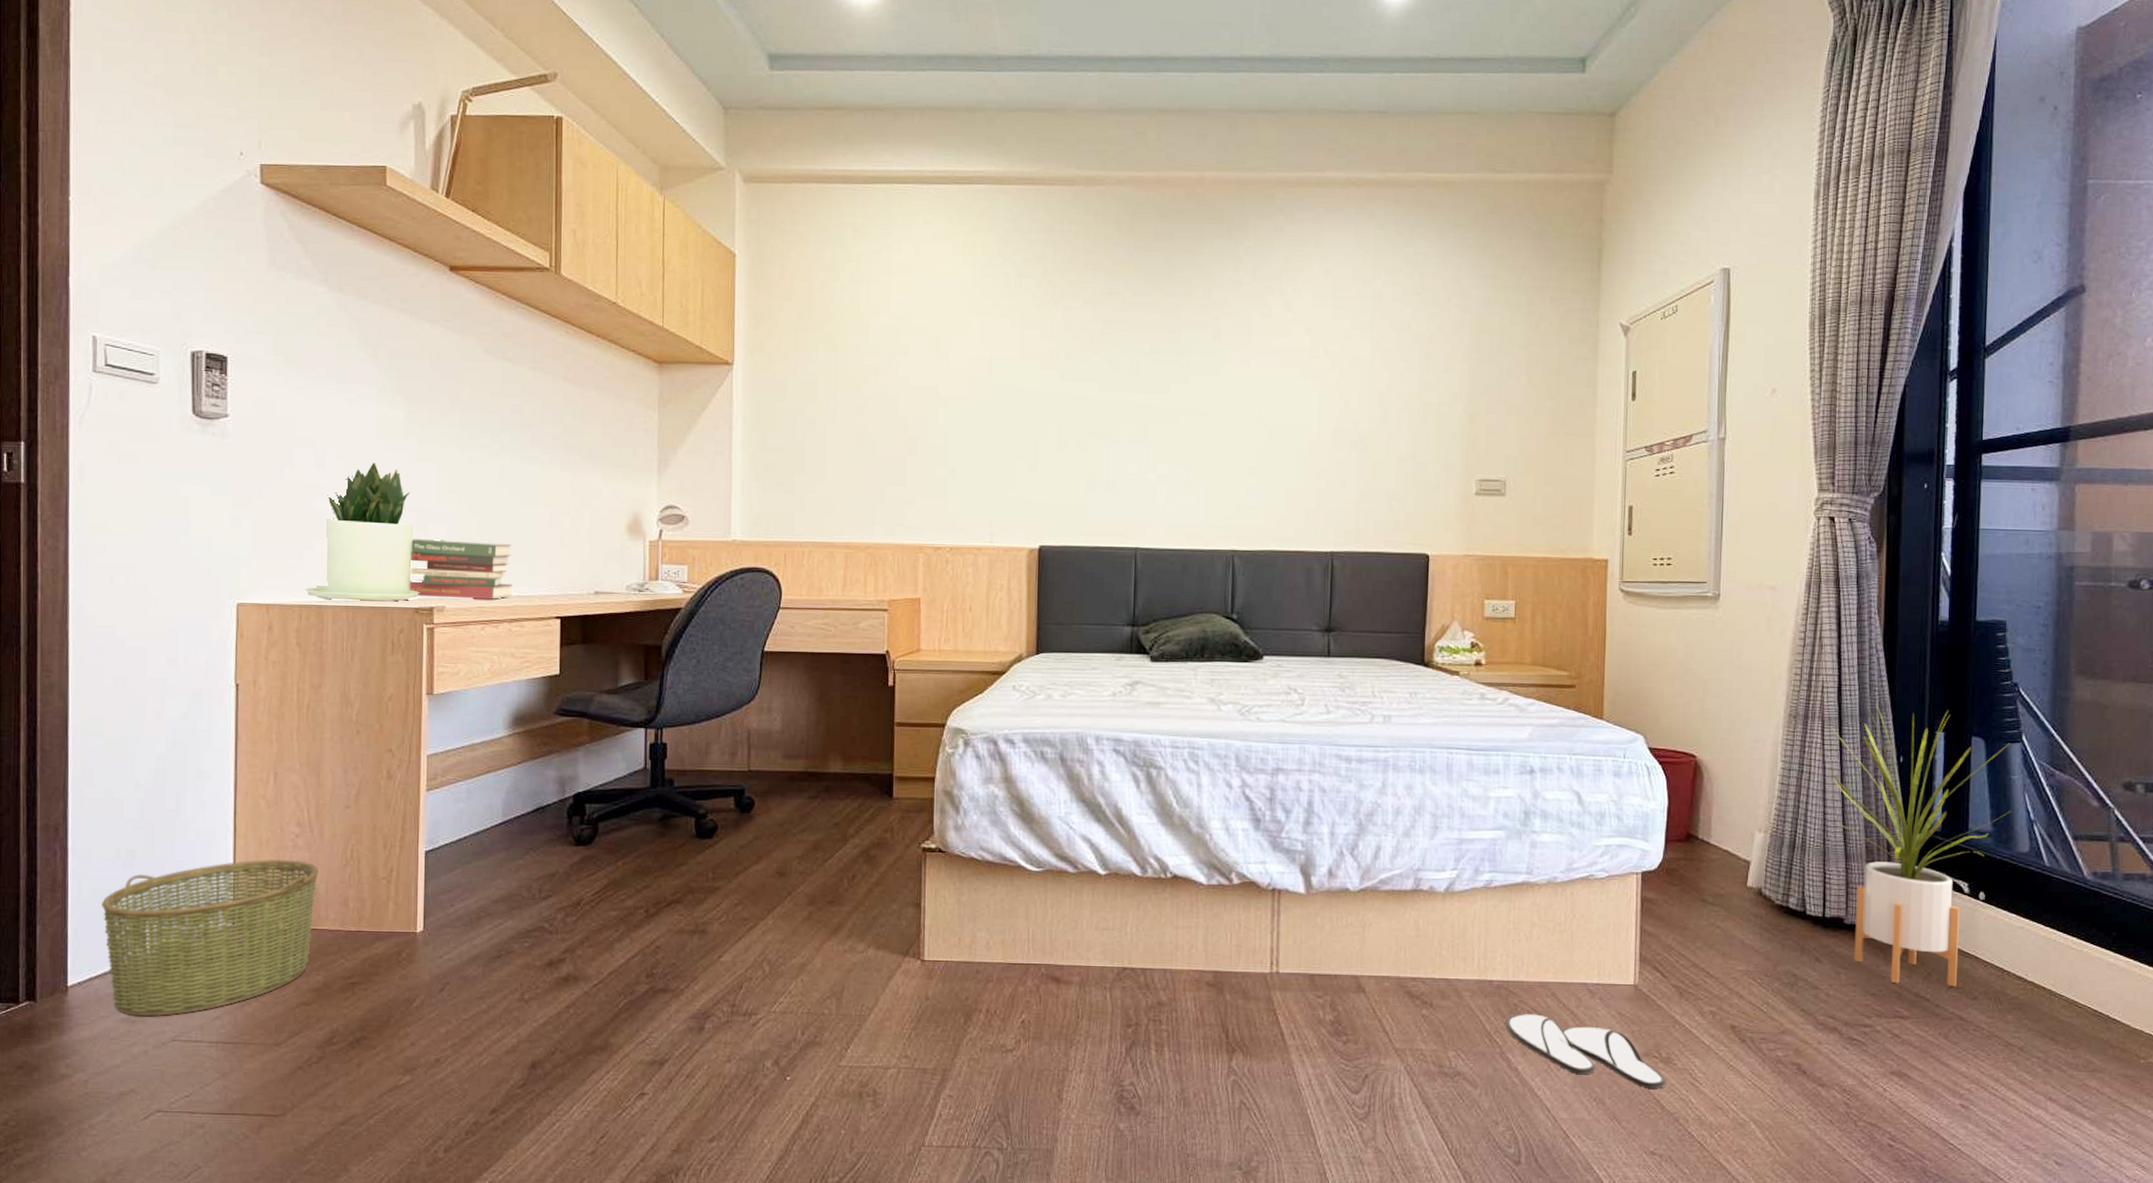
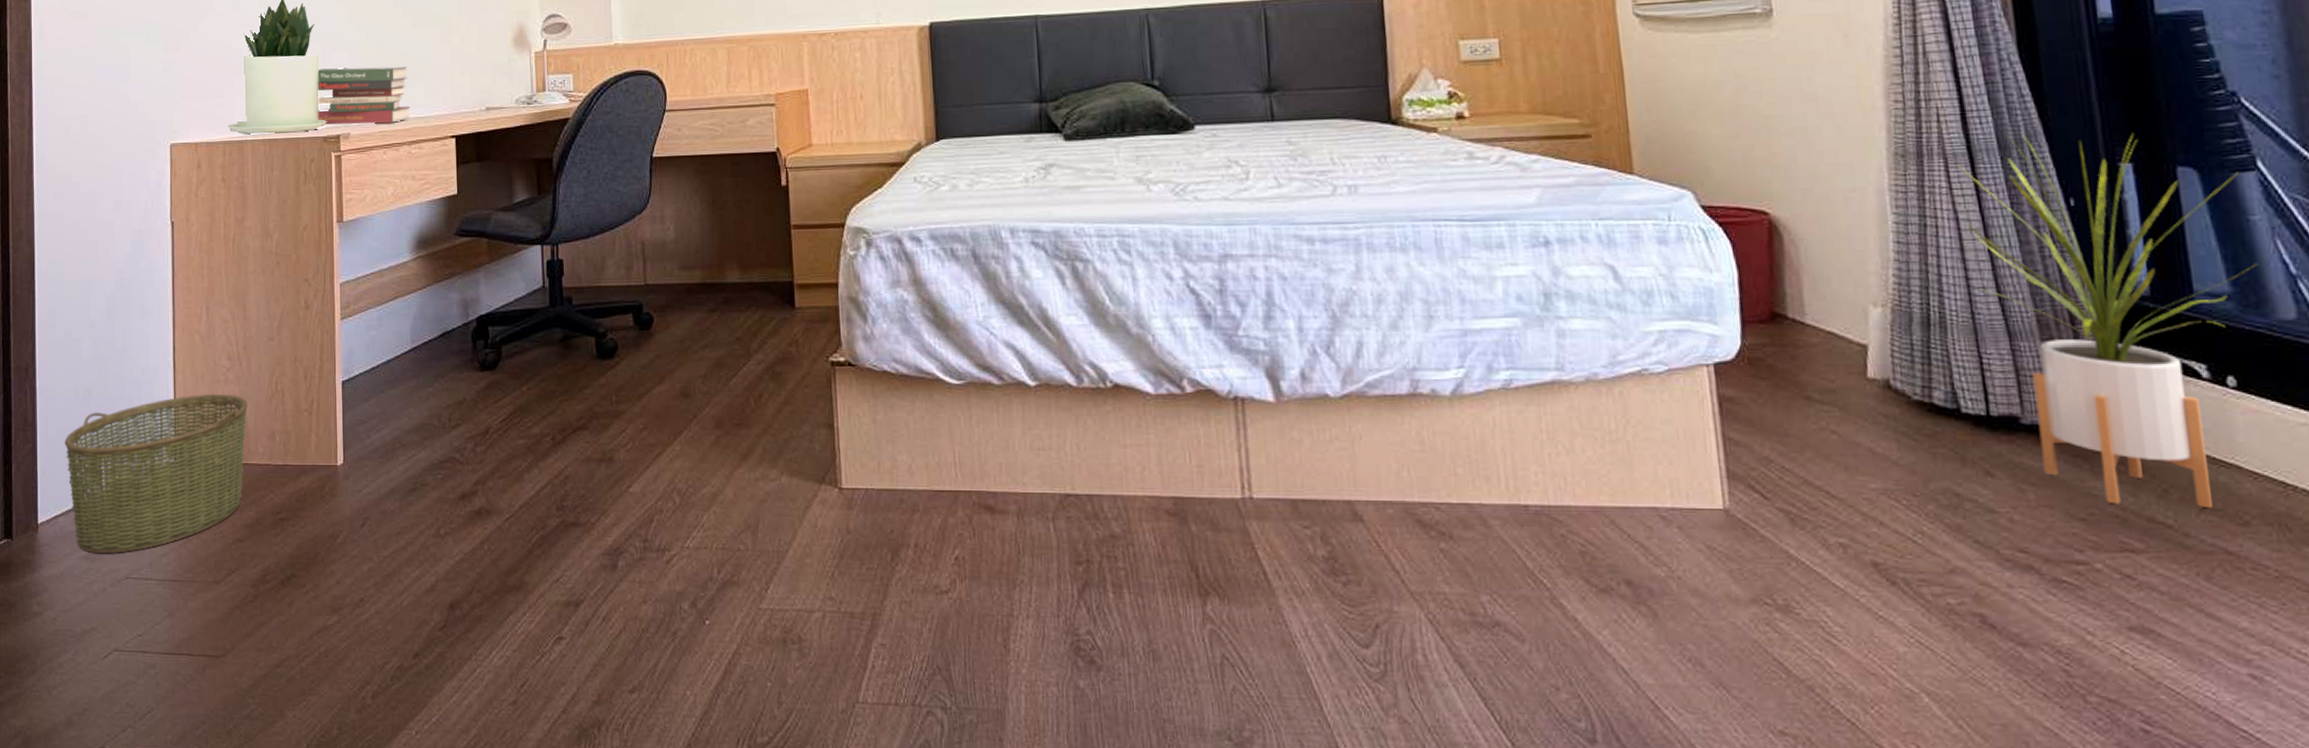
slippers: present [1505,1014,1667,1089] -> none [1552,548,1789,646]

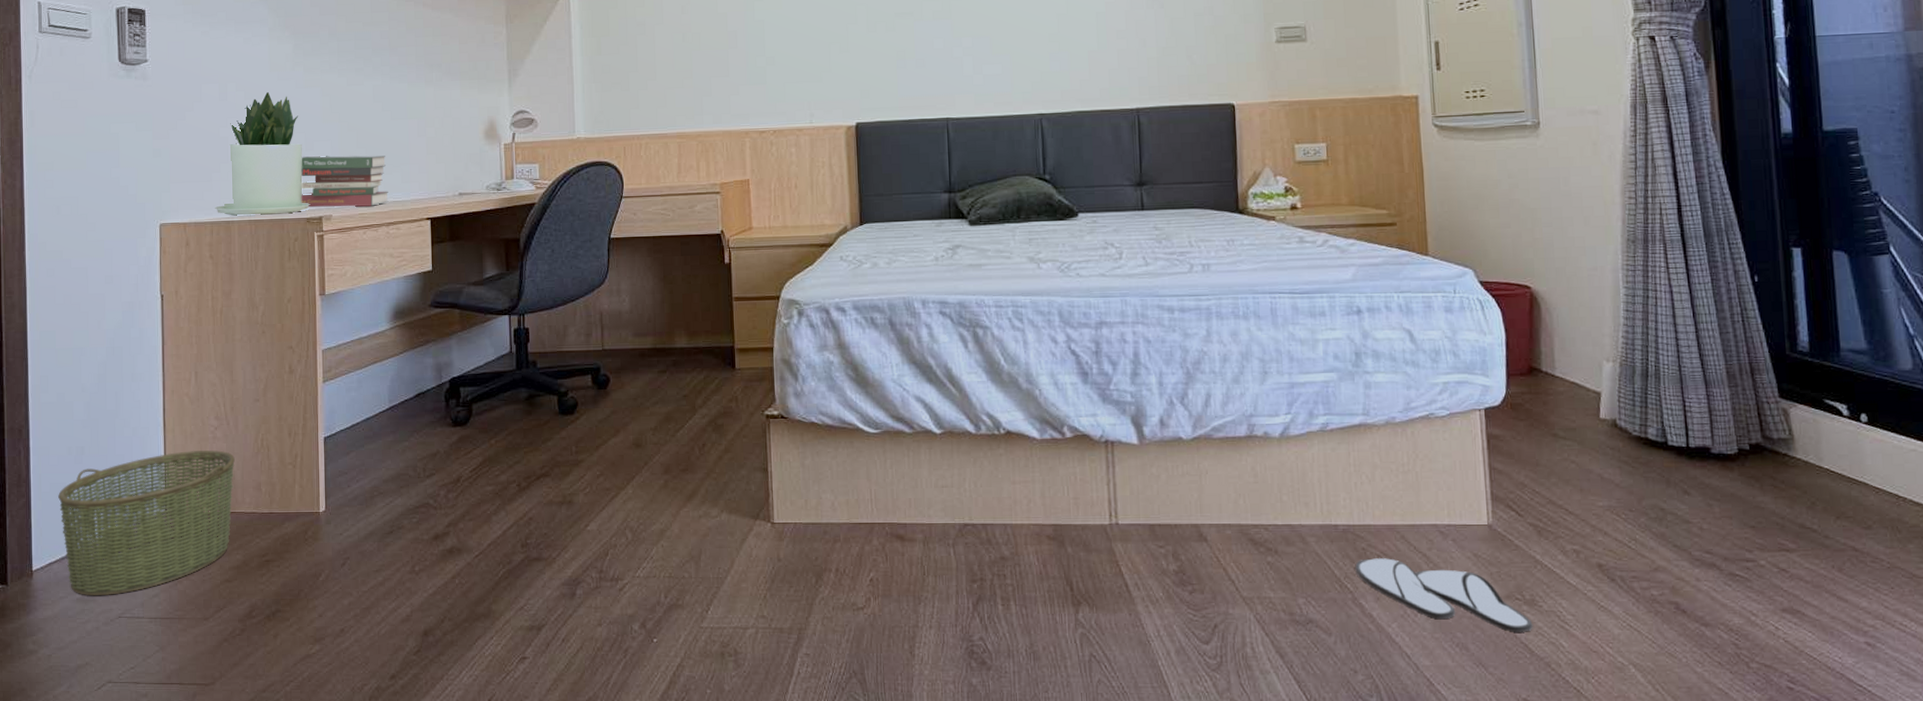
slippers: none [1552,548,1789,646] -> present [1355,558,1533,632]
house plant: present [1956,133,2255,509] -> none [1672,224,1885,517]

